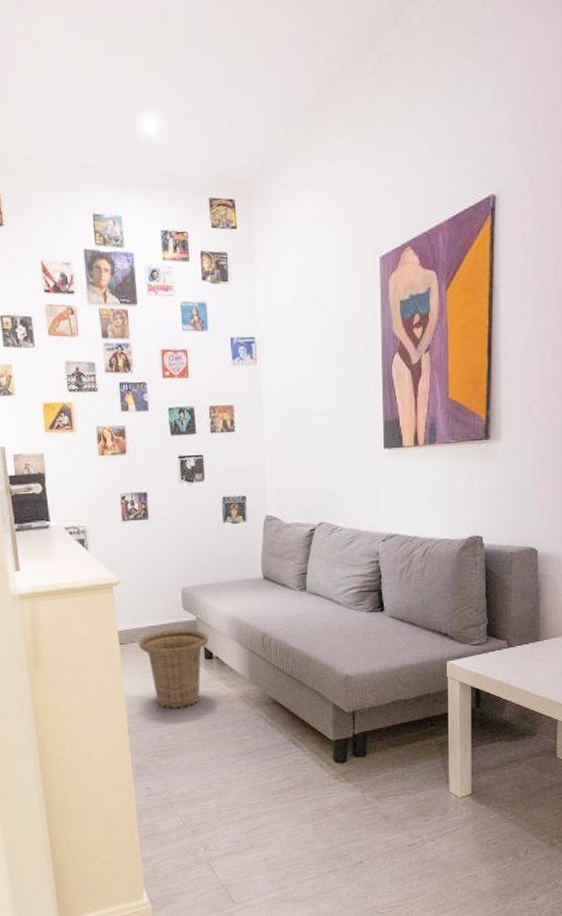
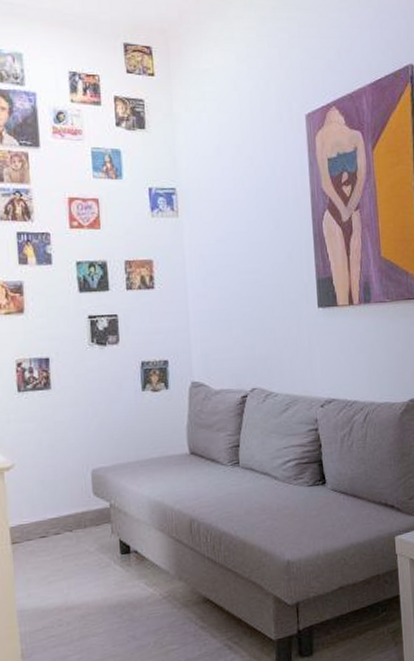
basket: present [139,629,209,710] -> none [36,519,126,621]

